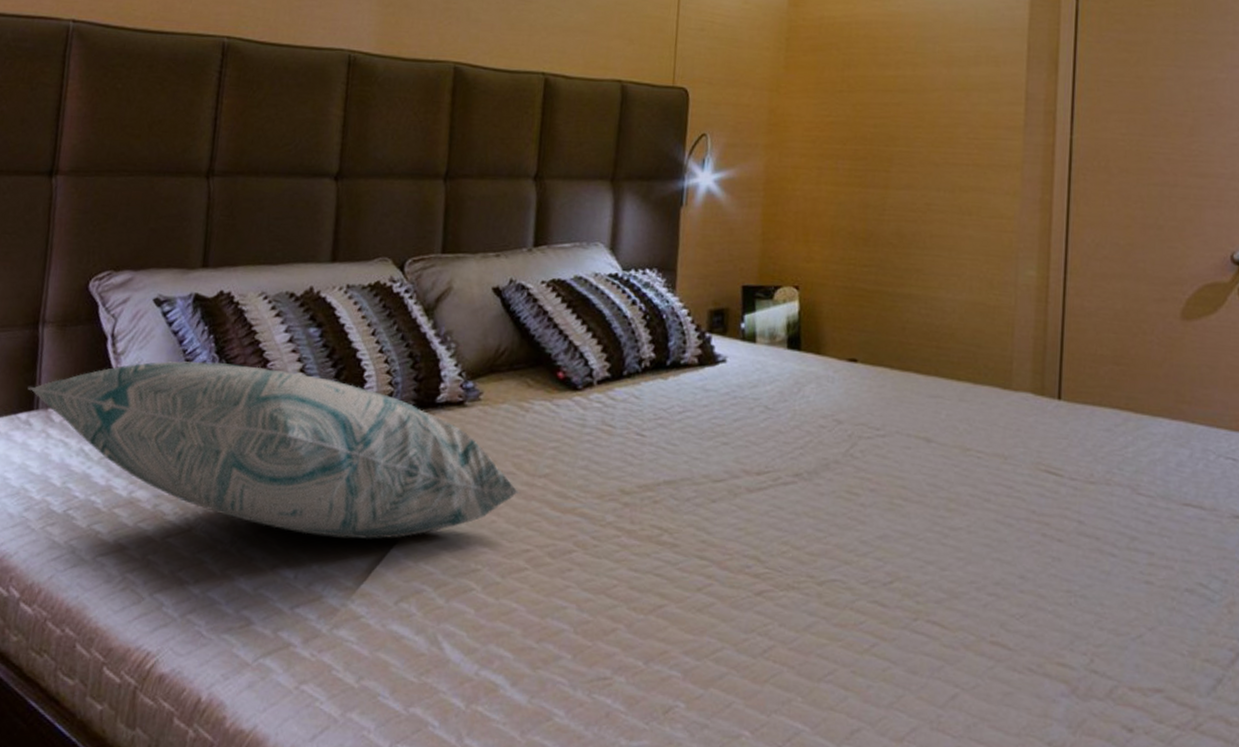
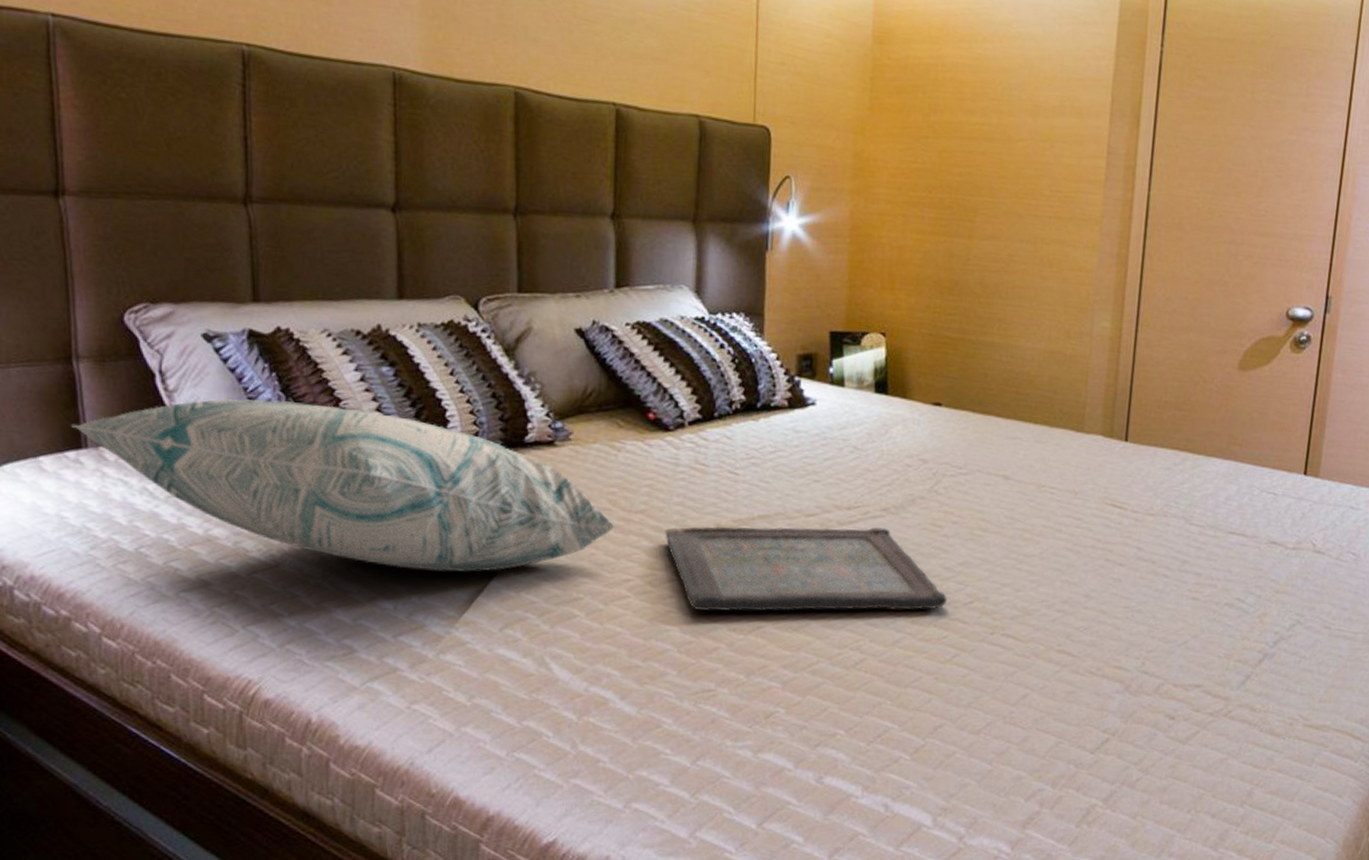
serving tray: none [567,491,864,590] -> present [665,525,947,612]

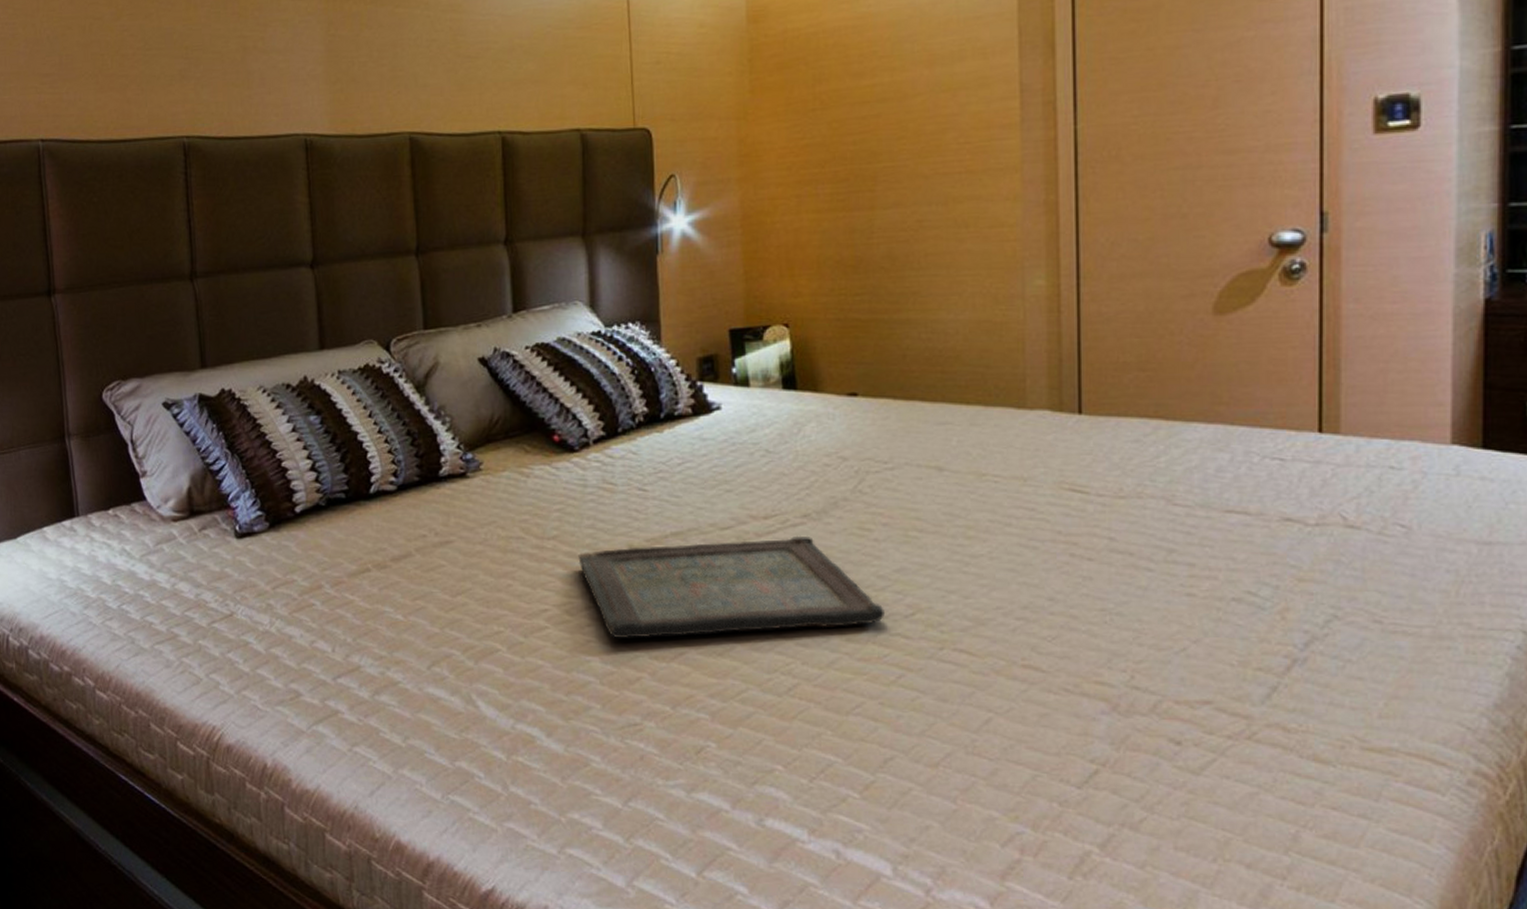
decorative pillow: present [71,399,618,572] -> none [66,457,532,612]

